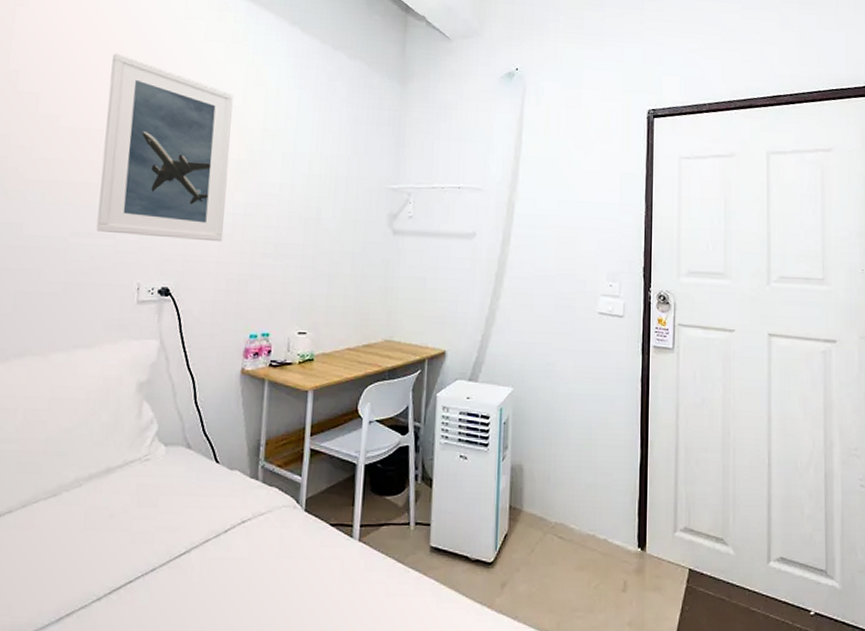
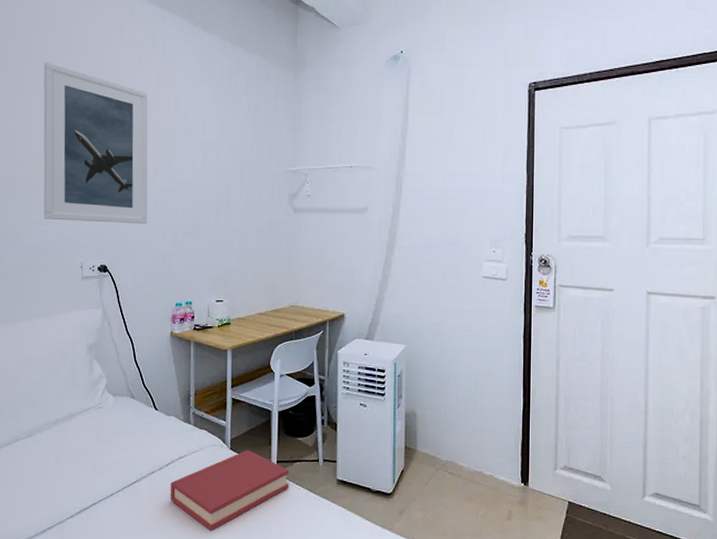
hardback book: none [226,512,374,613] -> present [170,450,289,531]

